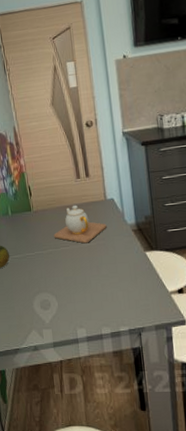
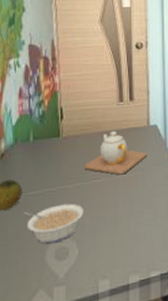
legume: none [13,266,58,297] -> present [24,203,83,245]

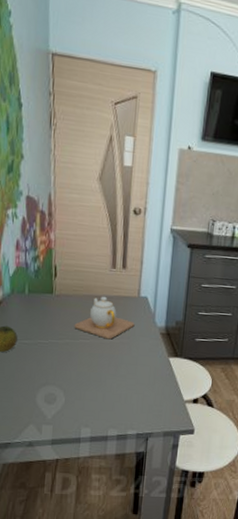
legume: present [24,203,83,245] -> none [18,355,71,389]

